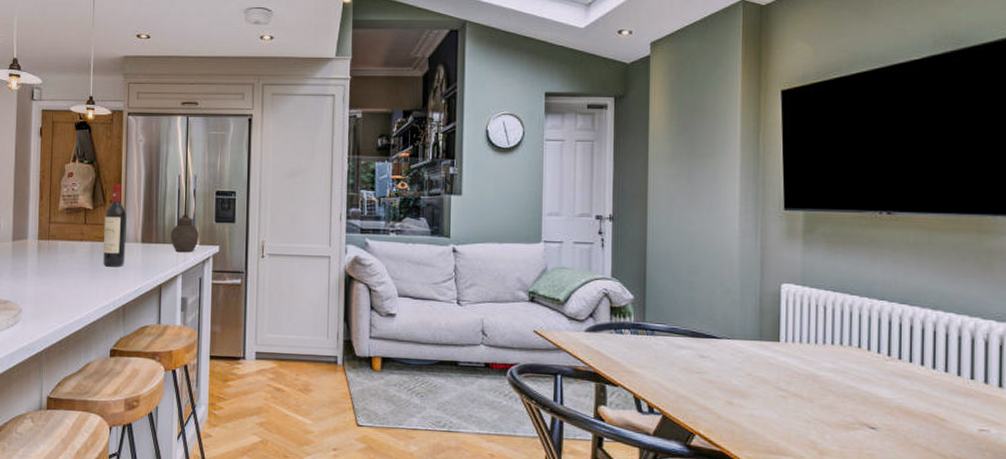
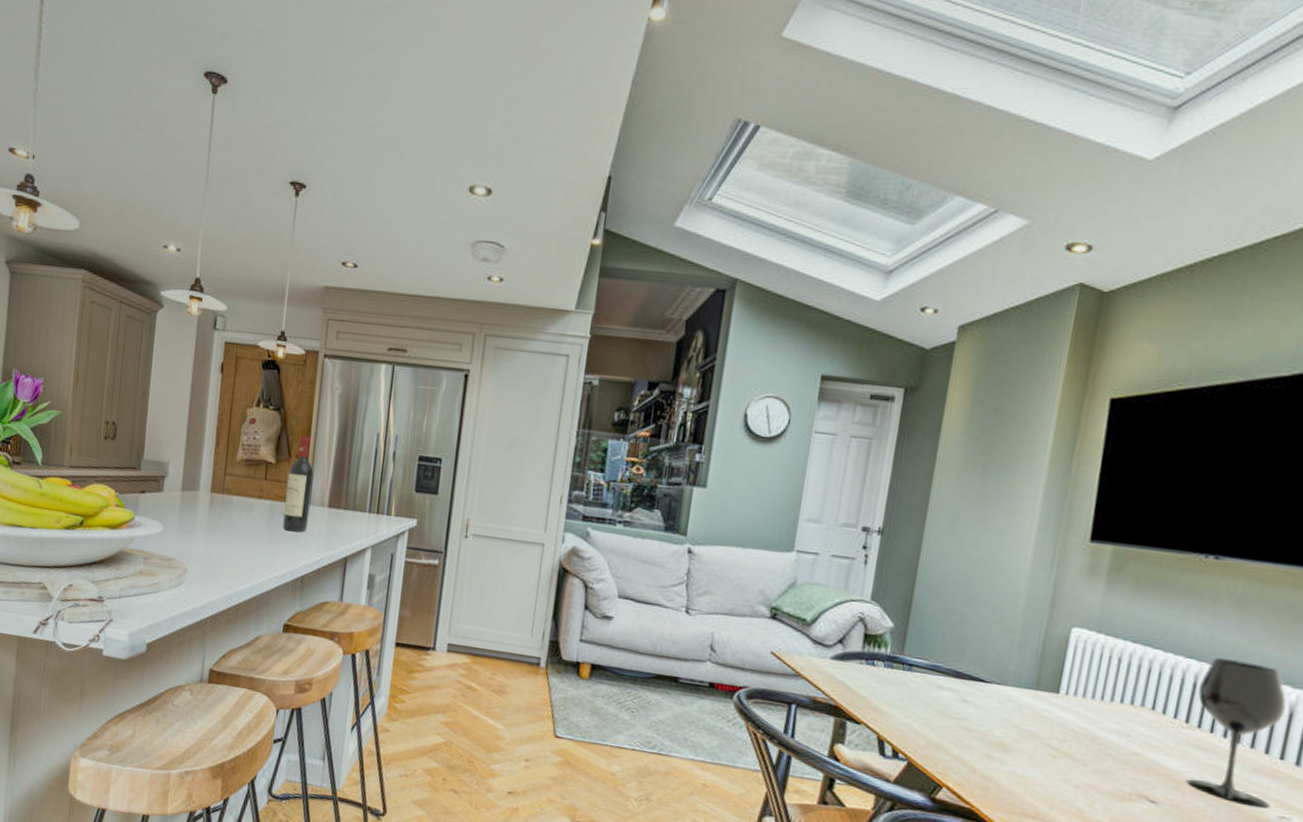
jar: present [170,214,200,253] -> none [361,479,396,525]
wineglass: none [894,297,971,423] -> present [1186,658,1287,808]

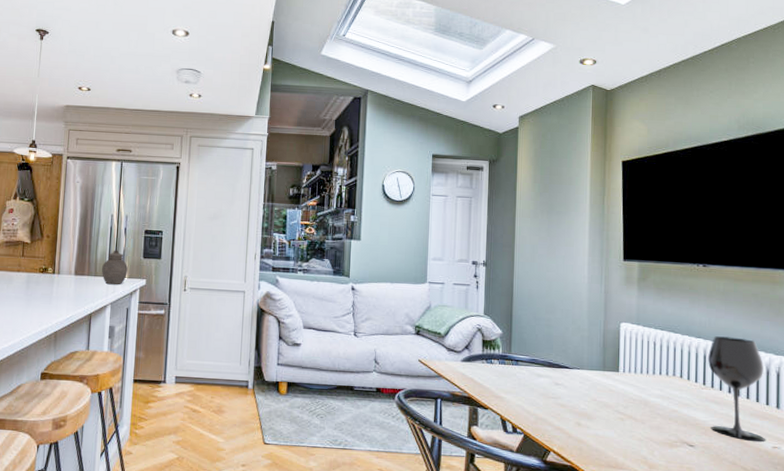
wine bottle: present [282,435,314,533] -> none [38,220,62,297]
jar: none [361,479,396,525] -> present [101,250,129,285]

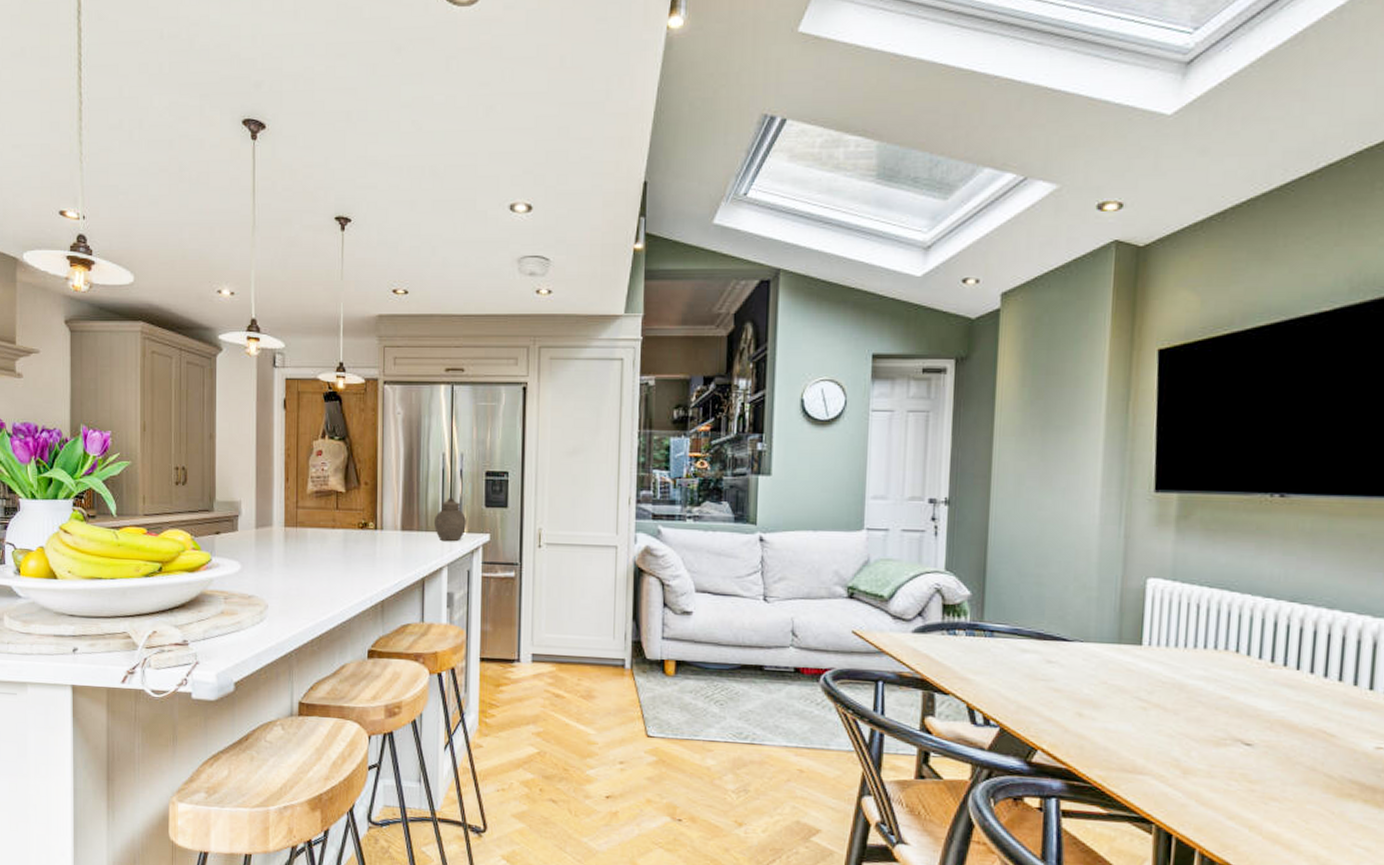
wineglass: present [708,336,766,442] -> none [1279,595,1369,740]

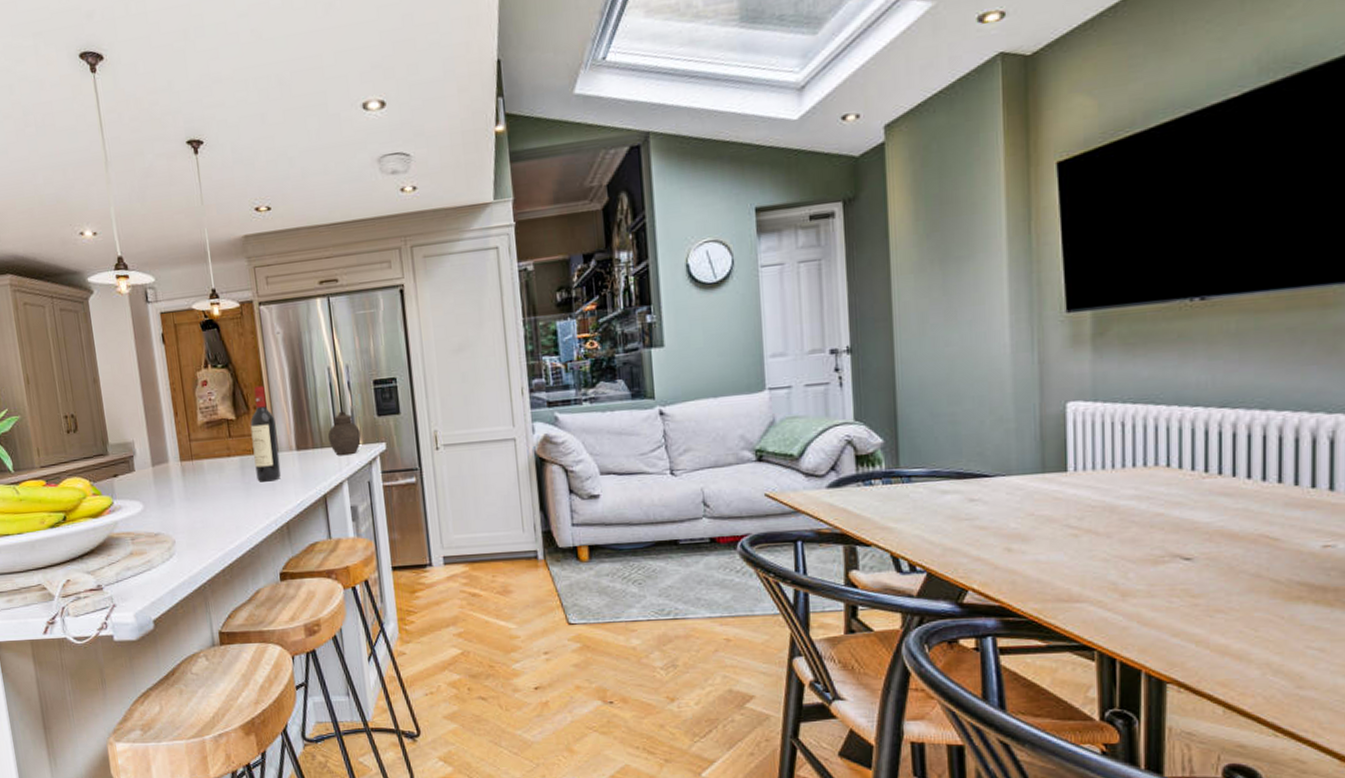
wine bottle: none [358,462,384,558] -> present [250,385,282,482]

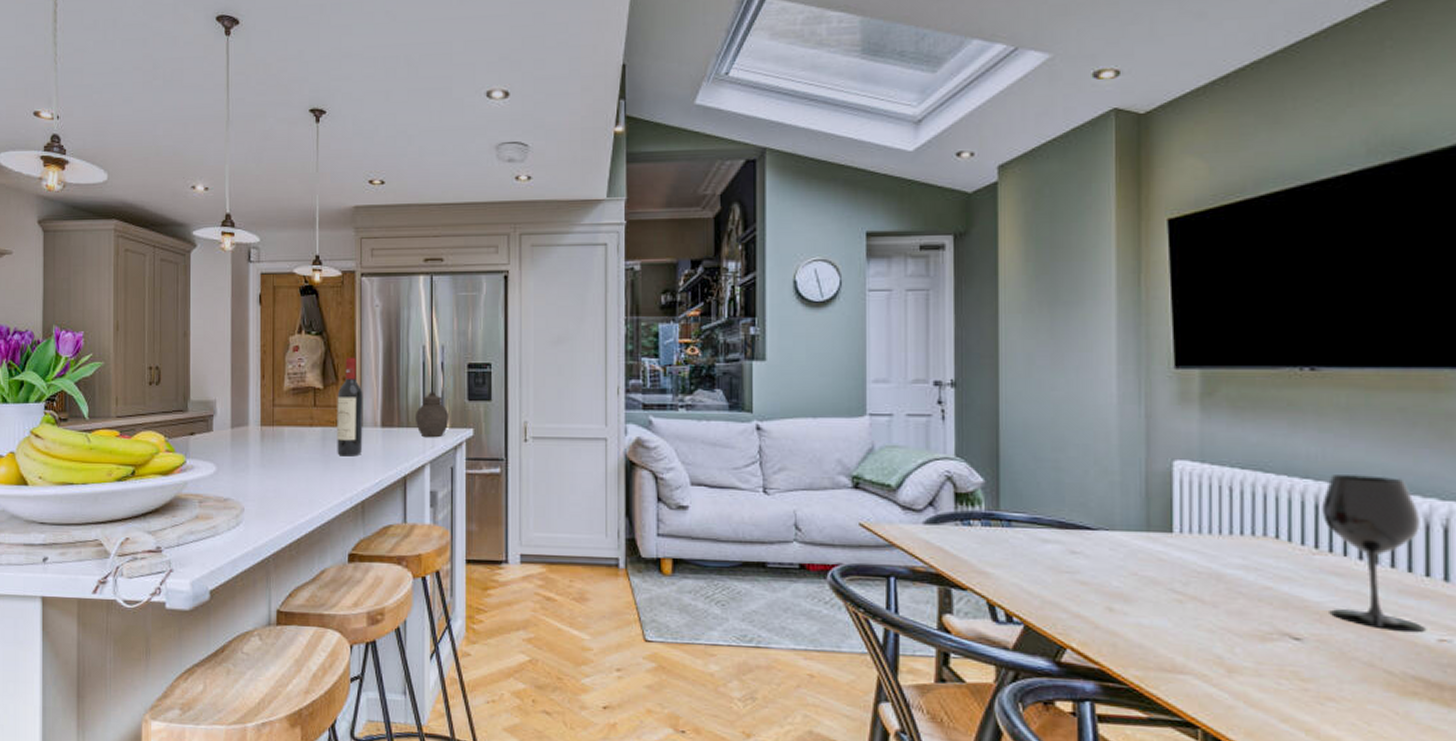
wineglass: none [1212,397,1312,542] -> present [1322,475,1427,632]

